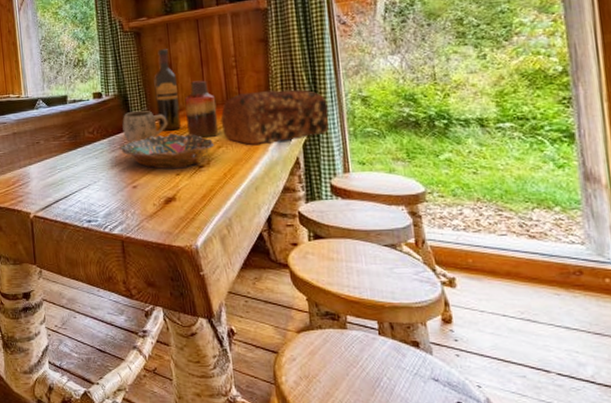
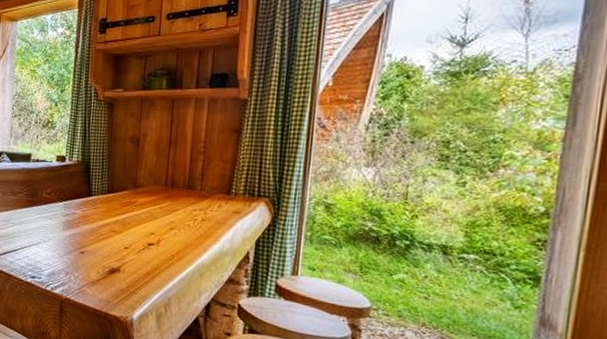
bowl: present [119,133,215,169] -> none [74,206,168,243]
mug: present [122,110,168,144] -> none [80,179,125,211]
wine bottle: present [154,48,181,131] -> none [115,122,143,205]
vase: present [184,80,219,138] -> none [143,160,178,218]
bread loaf: present [220,89,329,146] -> none [178,180,289,235]

